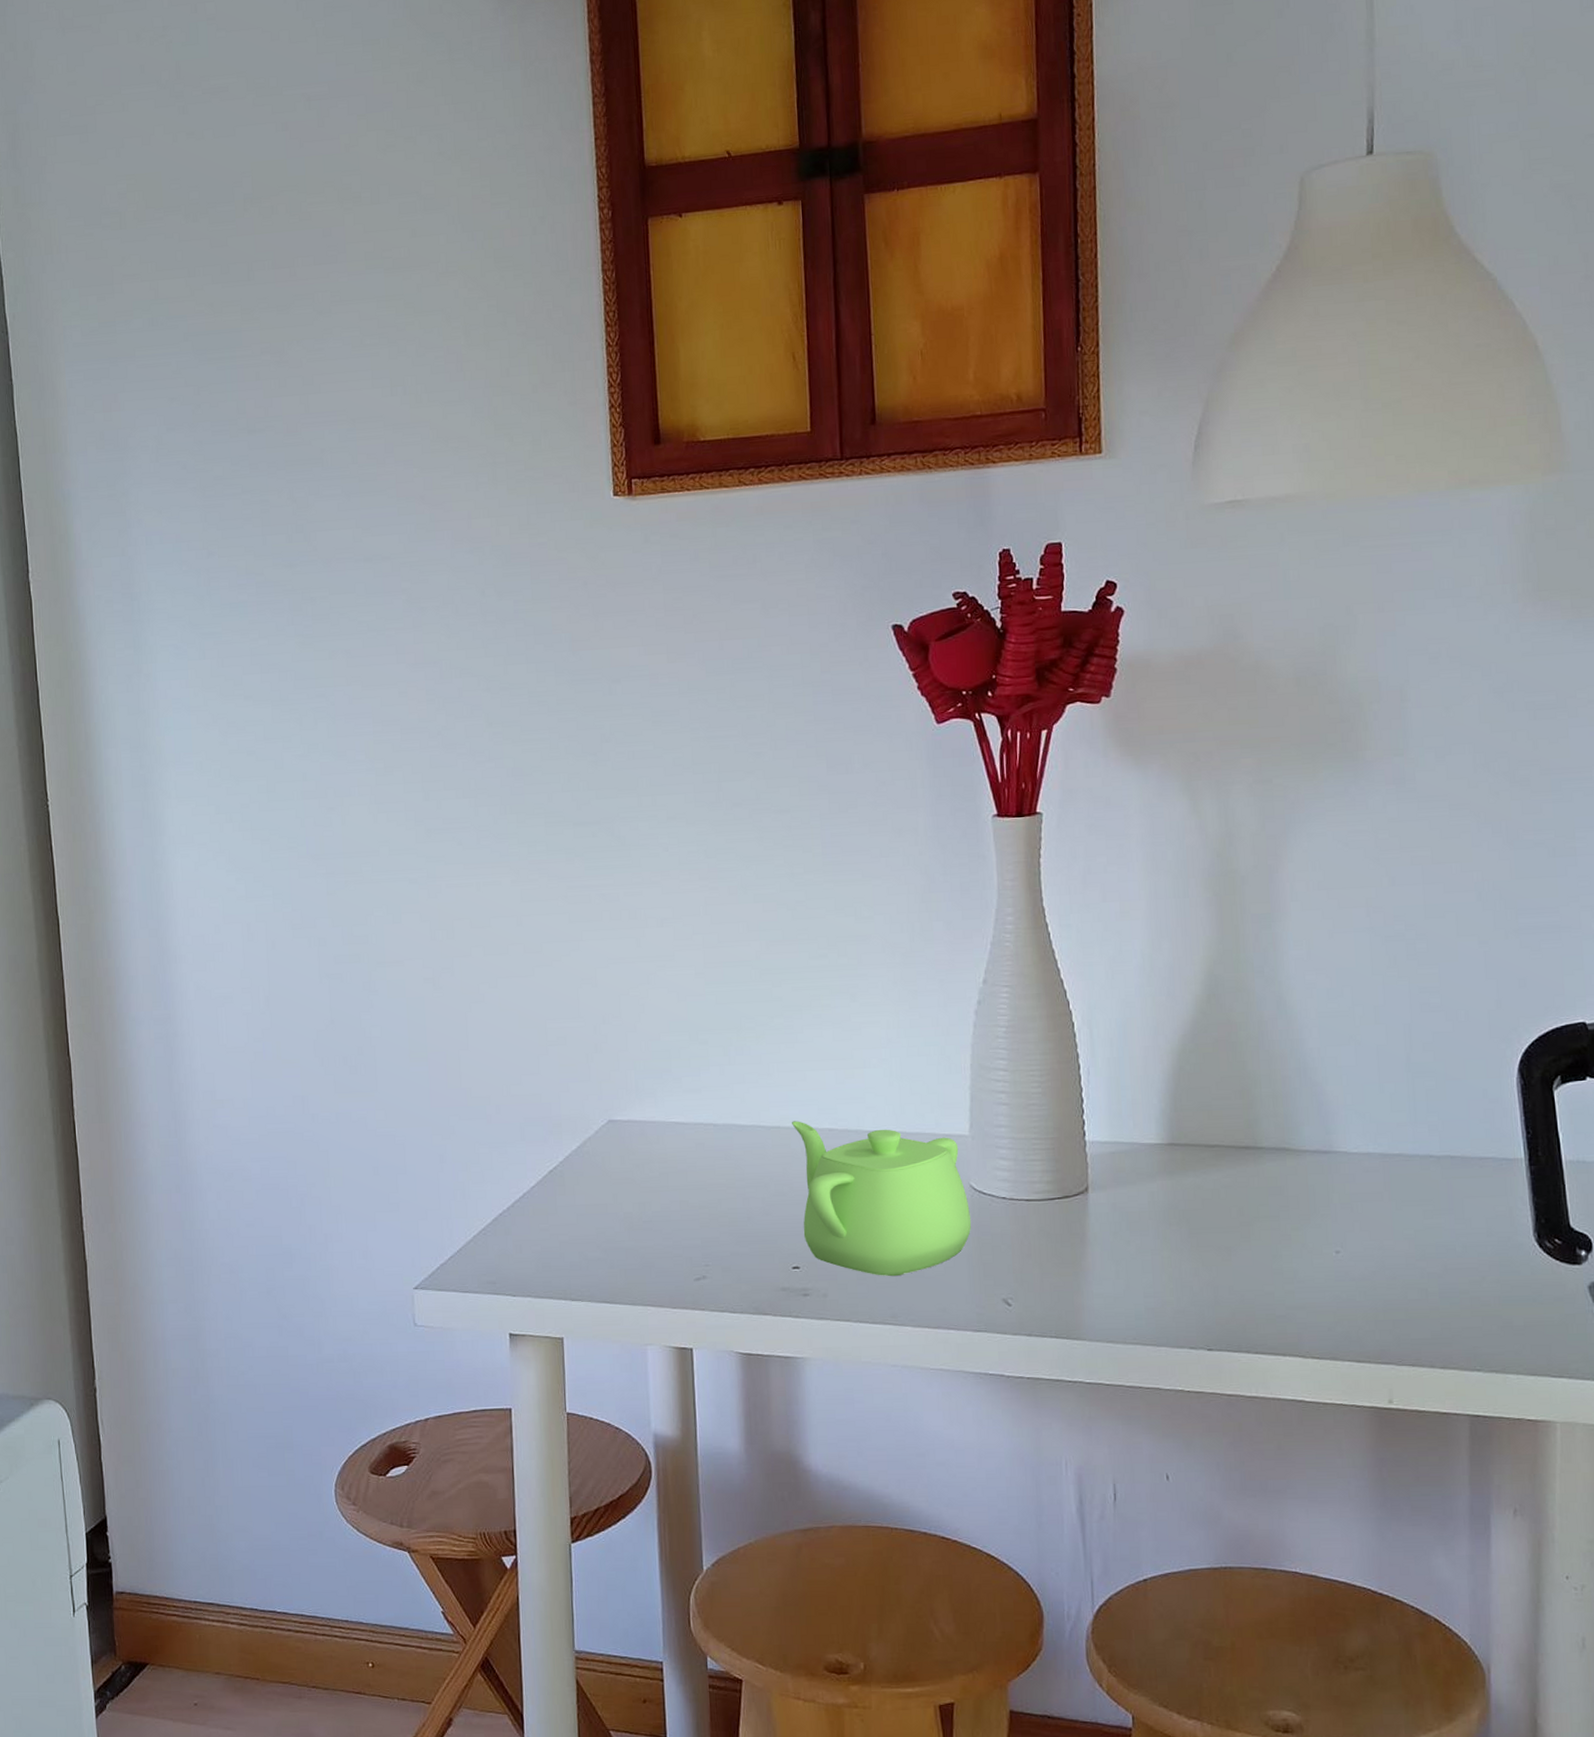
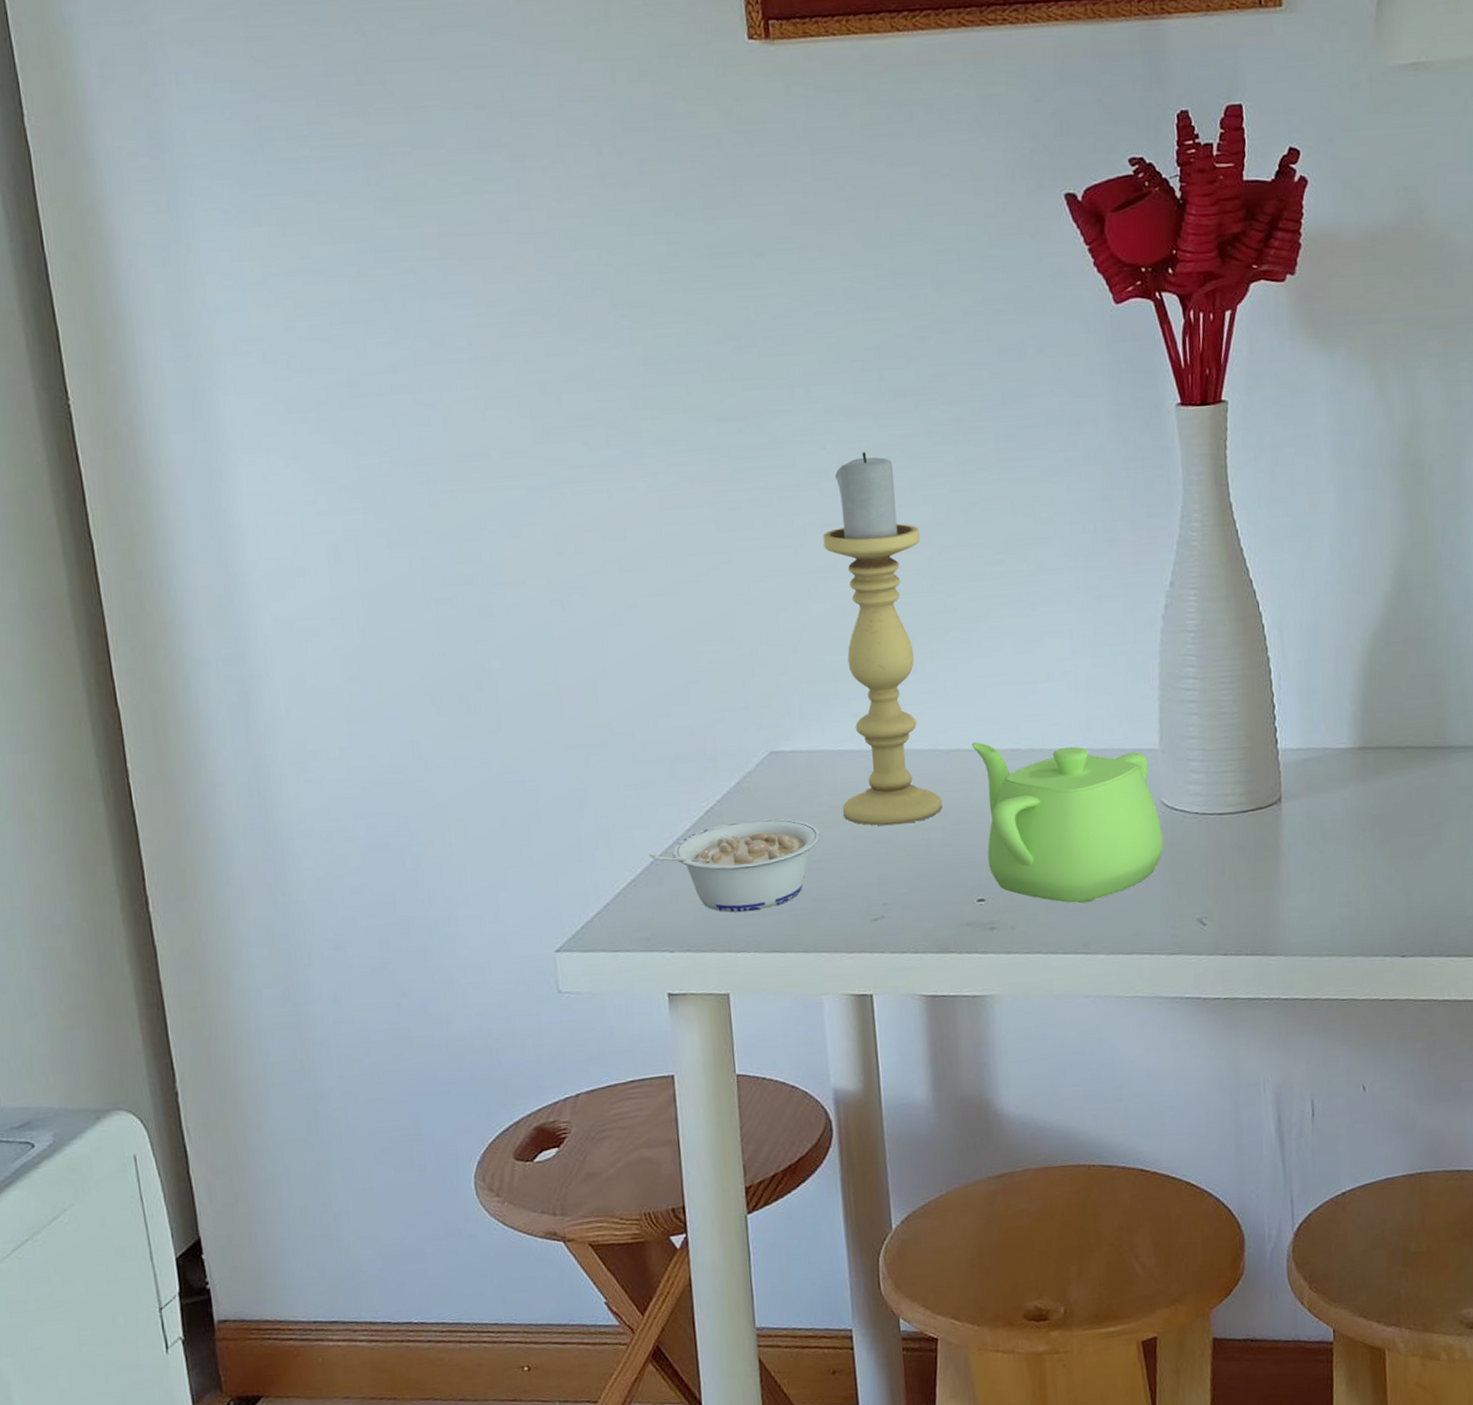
legume: none [497,1180,651,1265] -> present [648,818,821,913]
candle holder: none [662,854,763,1193] -> present [823,452,943,826]

